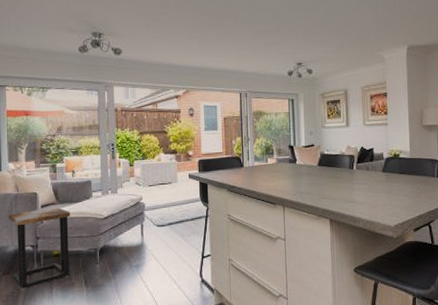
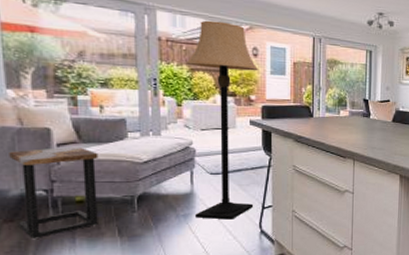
lamp: none [136,89,195,269] -> present [185,20,259,220]

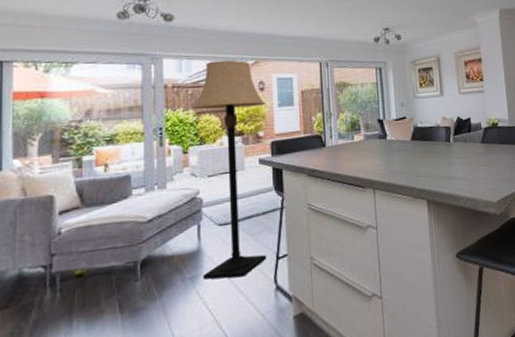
side table: present [9,146,99,240] -> none [10,212,101,328]

